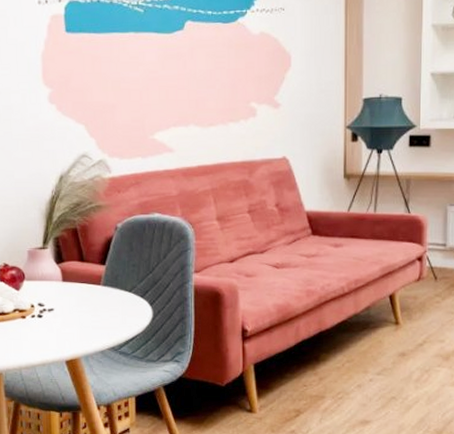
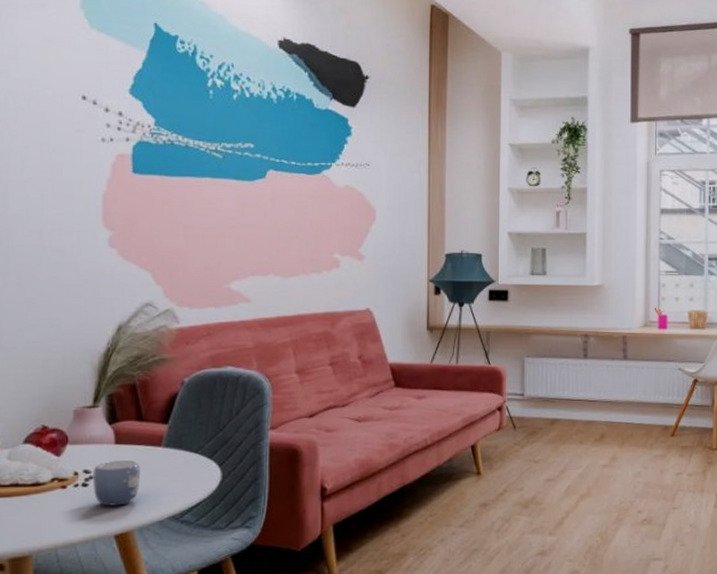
mug: none [45,295,85,336] -> present [92,459,141,506]

